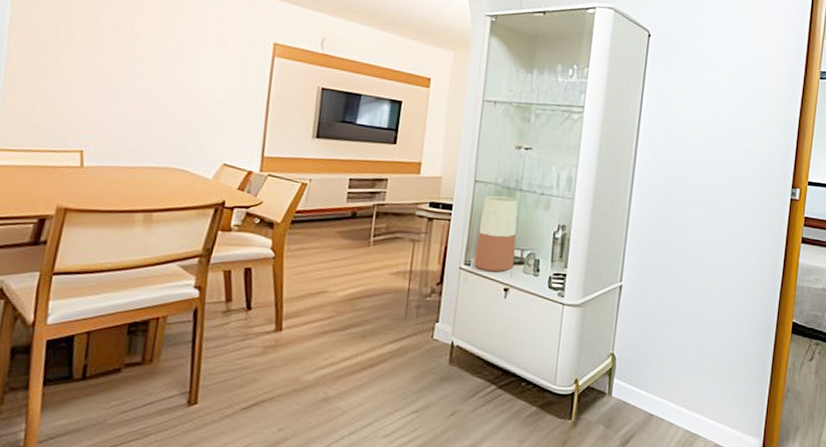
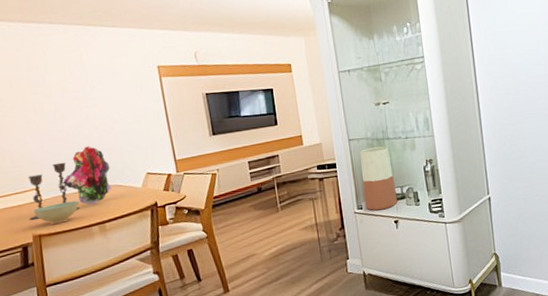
candlestick: none [60,126,128,188] -> present [28,162,79,220]
bowl: none [66,174,130,200] -> present [32,201,80,225]
bouquet: none [116,115,181,187] -> present [63,146,112,205]

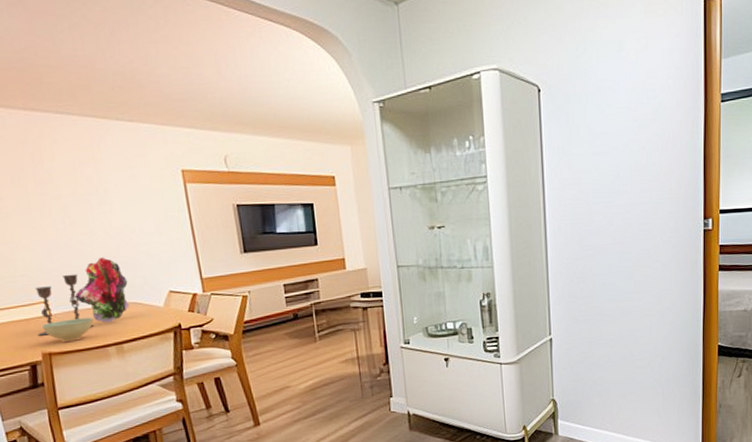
vase: present [360,146,398,211] -> none [409,275,449,347]

